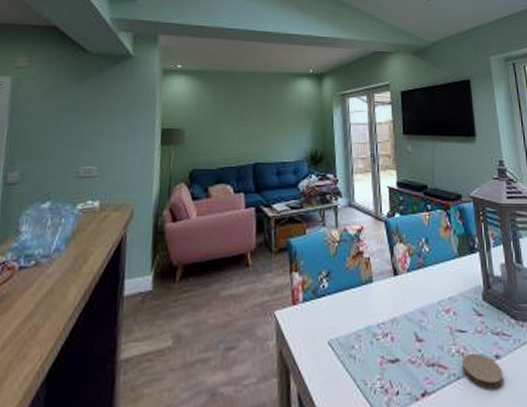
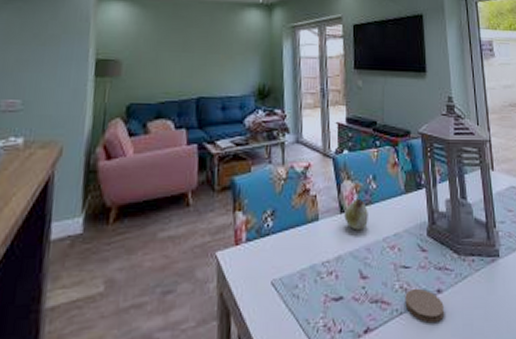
fruit: none [398,261,422,293] -> present [344,198,368,231]

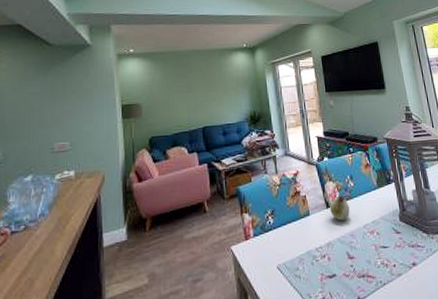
coaster: present [405,288,445,322] -> none [386,263,421,290]

